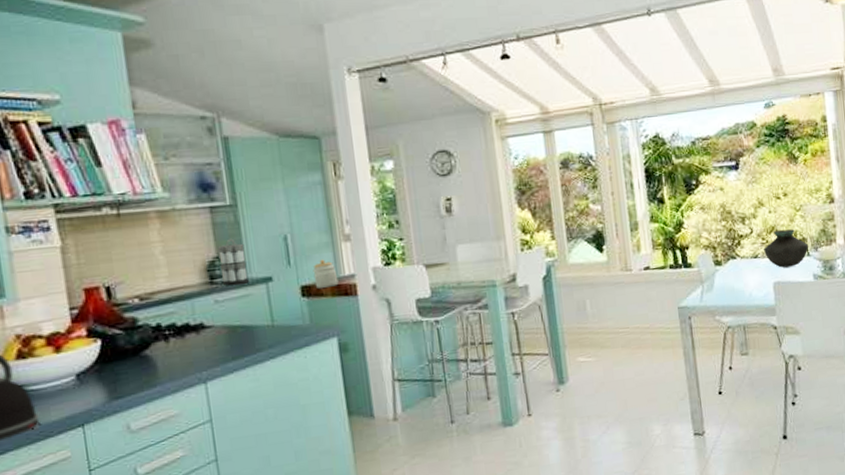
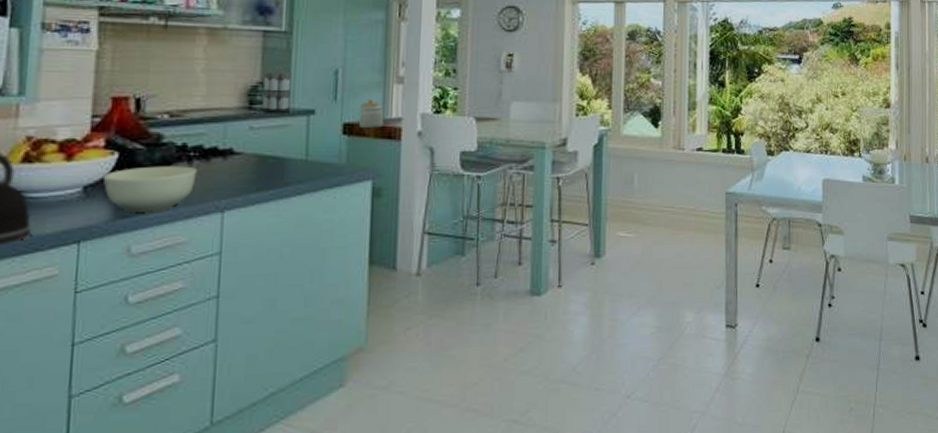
bowl: none [91,344,176,394] -> present [102,166,197,214]
vase: present [764,229,809,268] -> none [817,128,861,166]

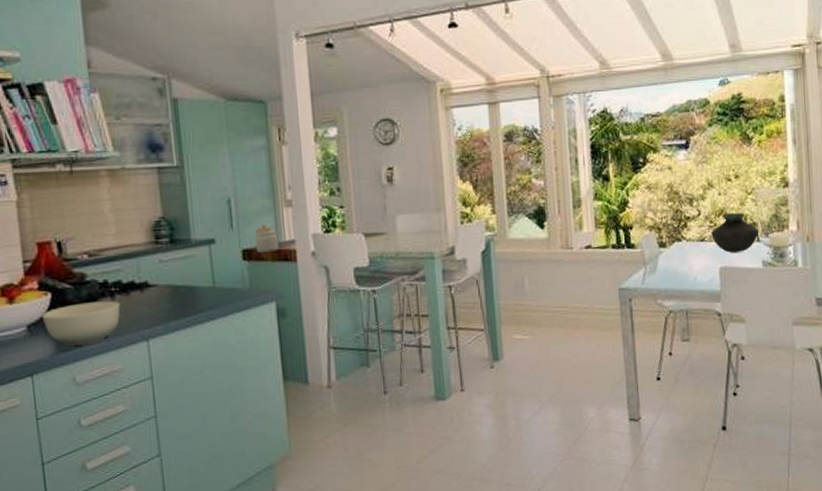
spice rack: present [261,65,292,115] -> none [163,199,192,246]
vase: none [817,128,861,166] -> present [711,213,759,253]

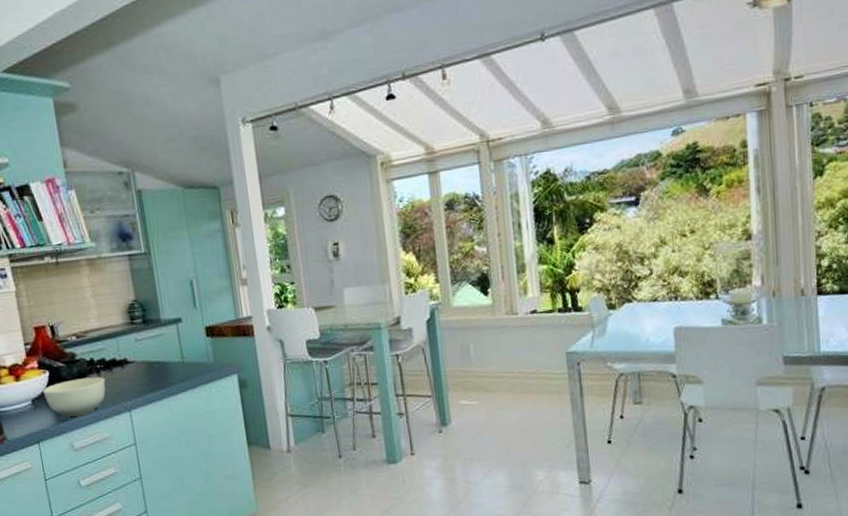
jar: present [254,224,279,254] -> none [215,302,238,330]
vase: present [711,213,759,253] -> none [665,269,718,312]

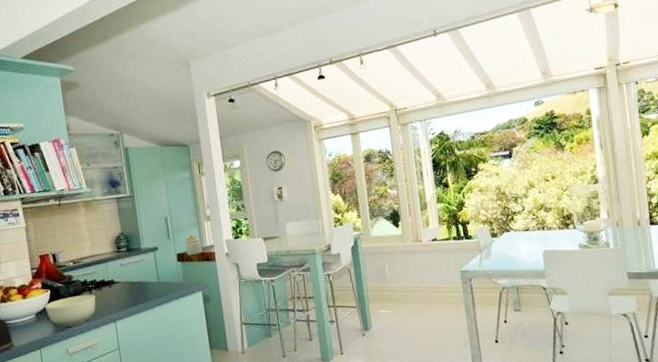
jar: none [215,302,238,330] -> present [185,234,203,256]

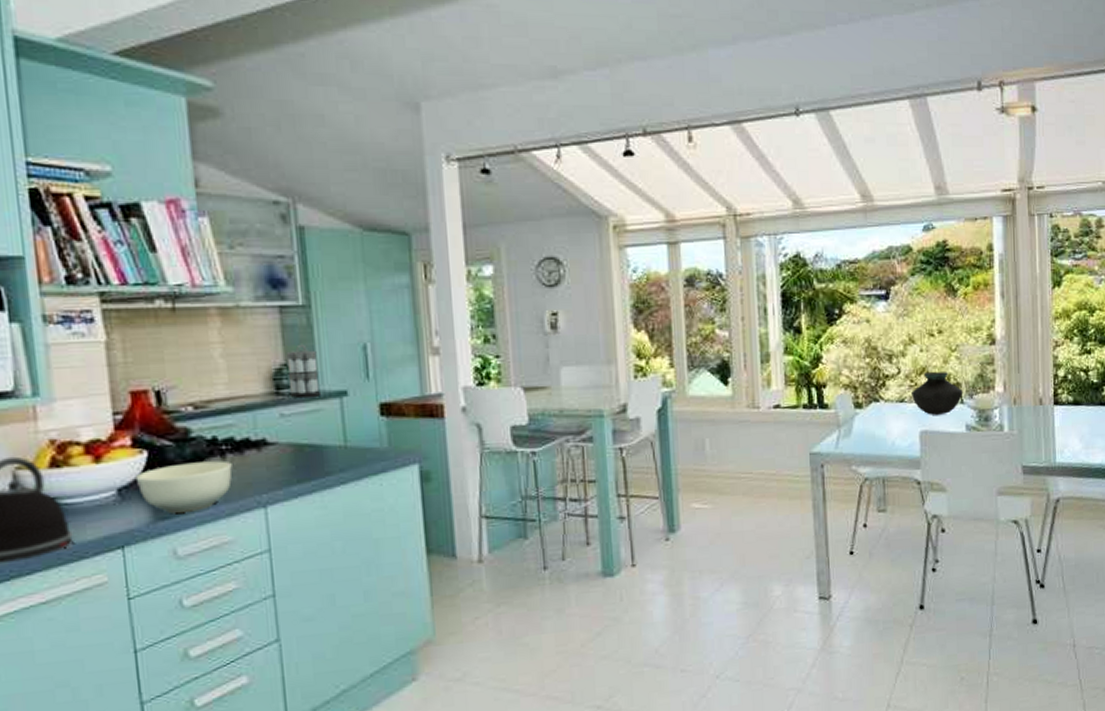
spice rack: none [121,220,142,254] -> present [286,344,320,399]
jar: present [185,234,203,256] -> none [394,374,424,409]
vase: none [534,206,575,239] -> present [912,372,963,415]

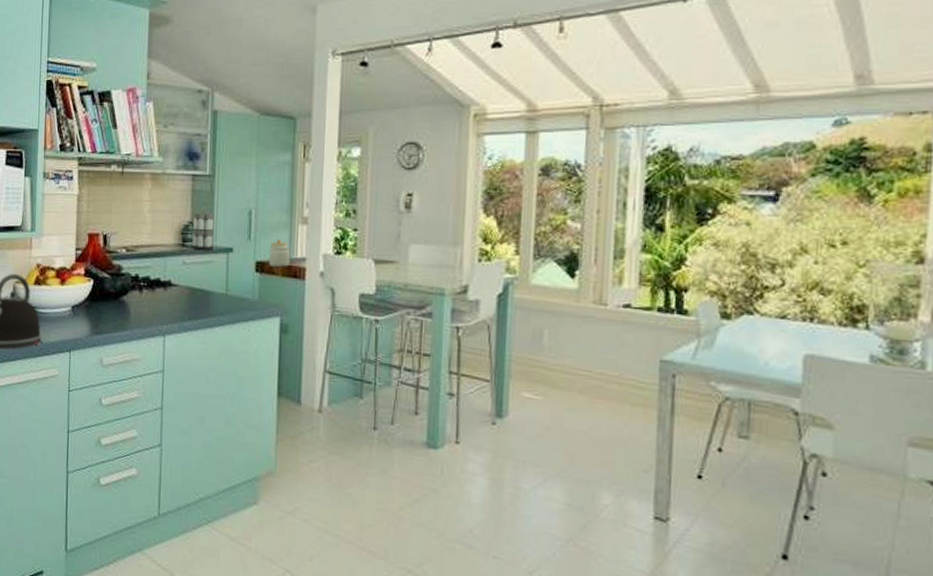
bowl: present [135,460,233,515] -> none [83,292,146,332]
jar: none [394,374,424,409] -> present [268,238,290,268]
vase: present [912,372,963,415] -> none [797,288,870,340]

